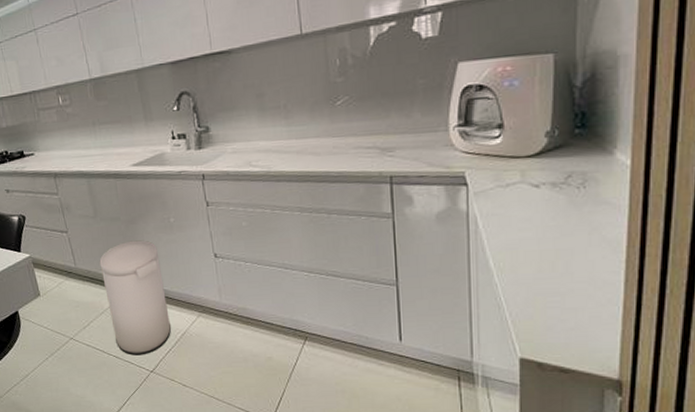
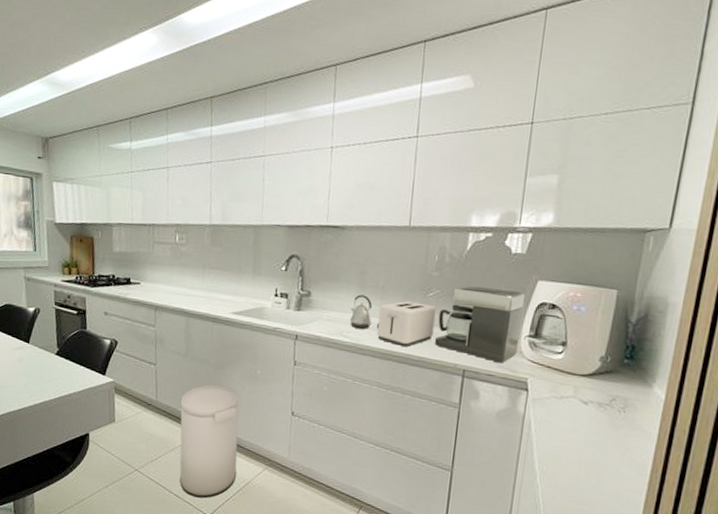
kettle: none [254,118,281,155] -> present [349,294,372,329]
toaster: none [285,114,350,164] -> present [376,301,437,347]
coffee maker: none [351,79,448,162] -> present [435,286,526,363]

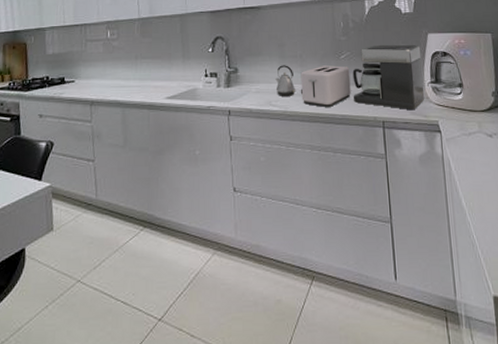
pedal bin: present [180,384,240,499] -> none [121,172,186,301]

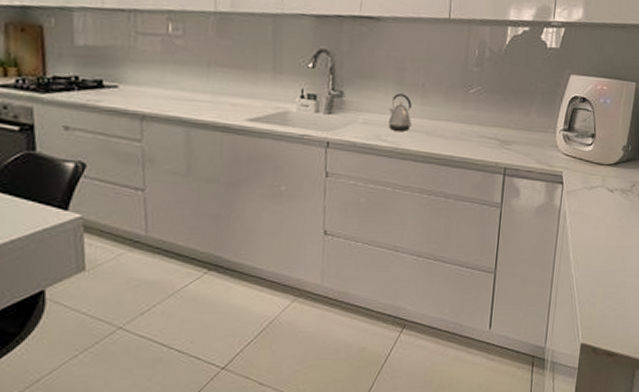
toaster: present [300,65,351,107] -> none [416,99,478,147]
coffee maker: present [352,44,424,111] -> none [477,81,560,159]

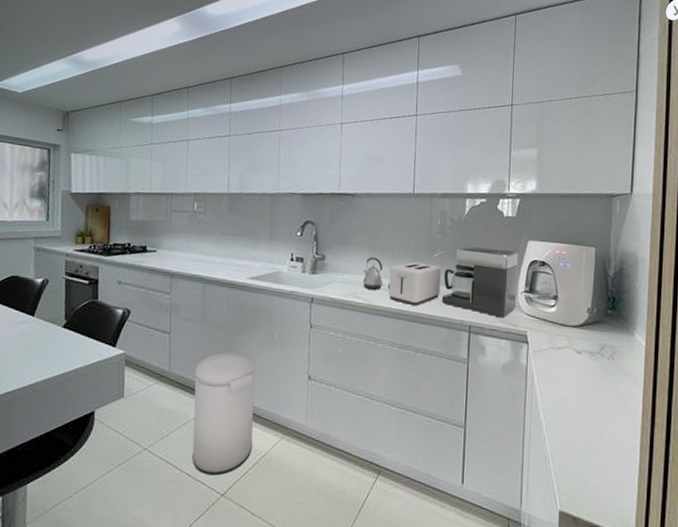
pedal bin: none [180,208,260,349] -> present [192,351,256,476]
toaster: none [416,99,478,147] -> present [387,262,442,305]
coffee maker: none [477,81,560,159] -> present [442,246,519,318]

